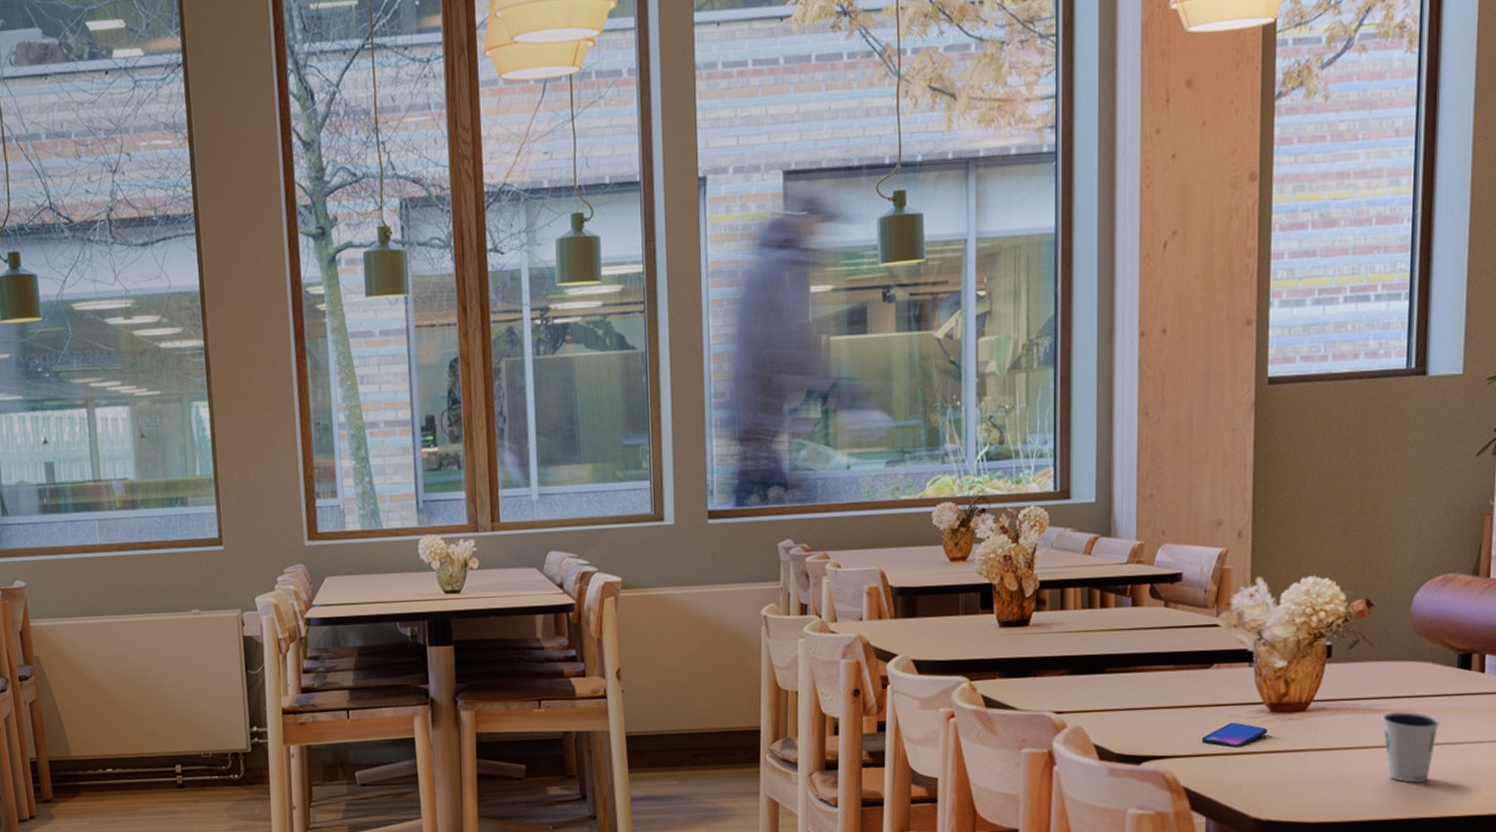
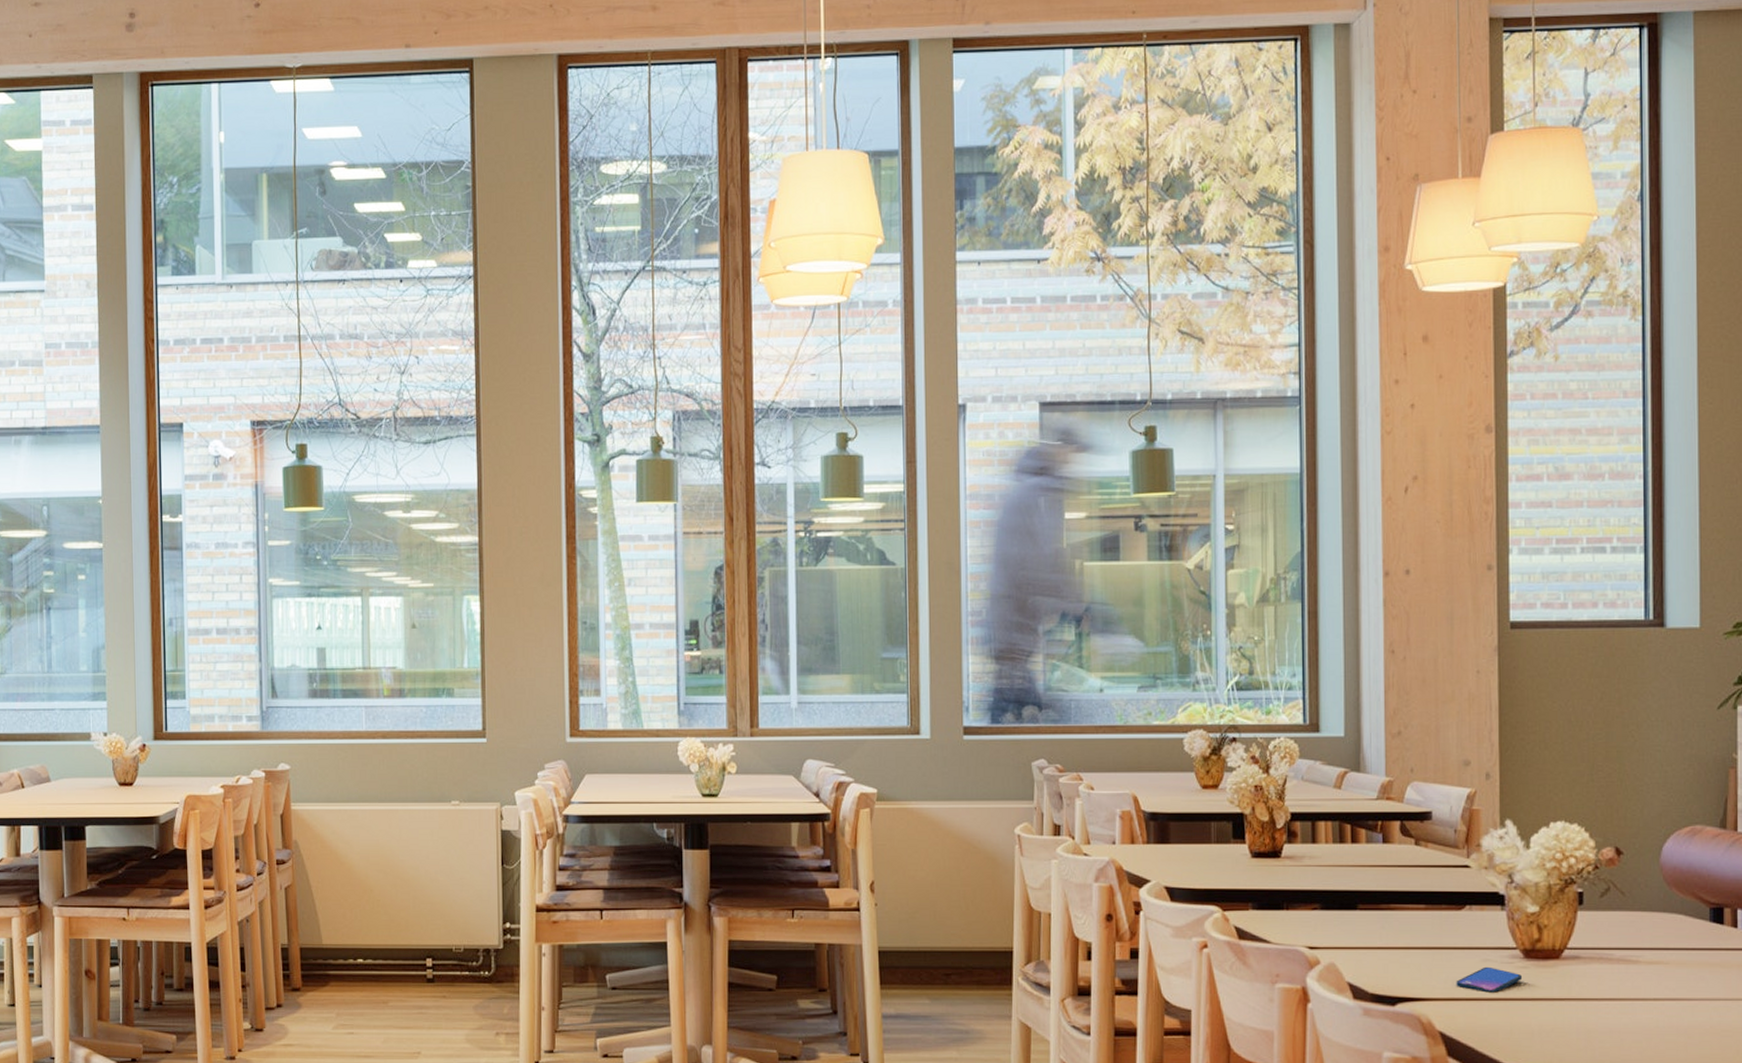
dixie cup: present [1382,712,1440,783] -> none [1636,964,1695,1039]

